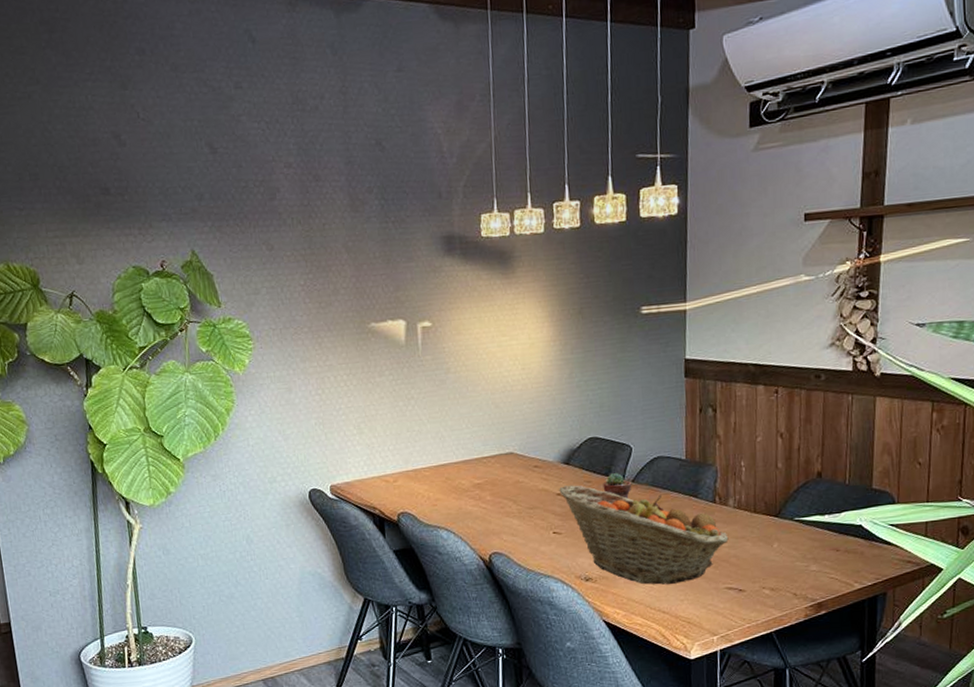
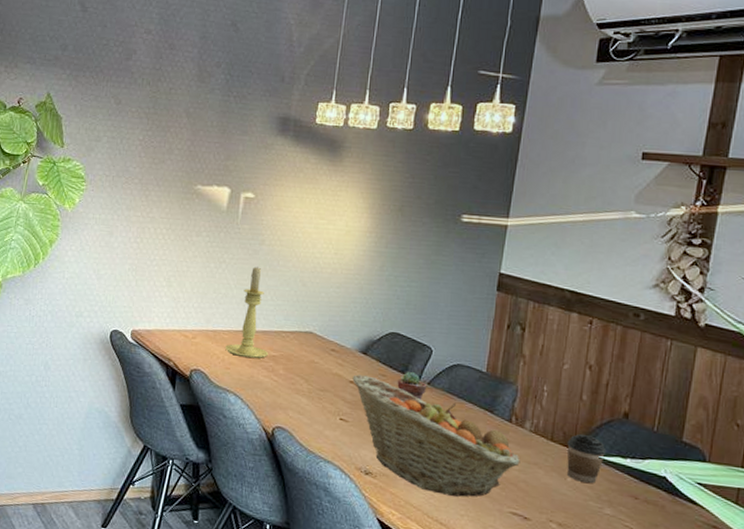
candle holder: none [428,397,473,492] -> present [225,267,269,359]
coffee cup: none [769,500,806,546] -> present [567,434,607,484]

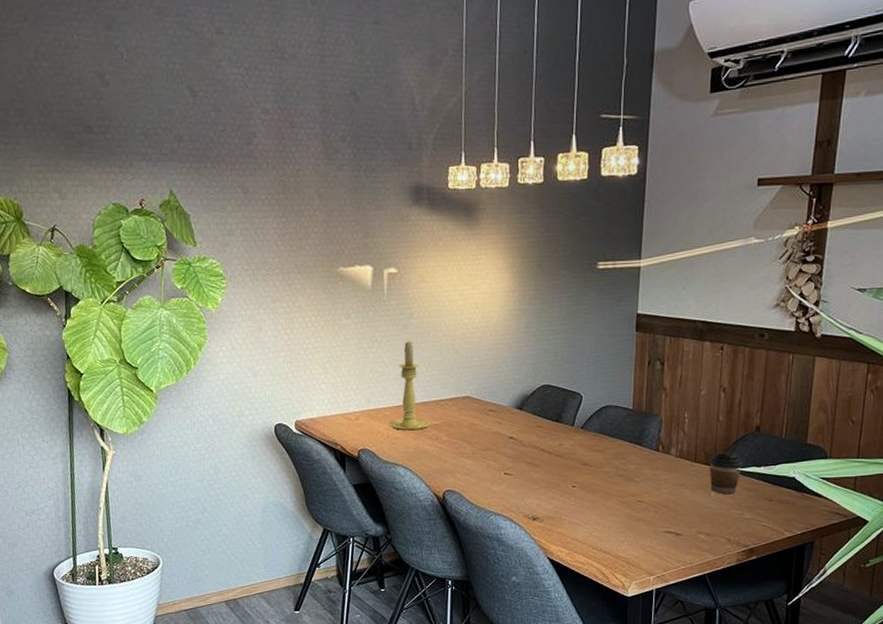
fruit basket: present [352,374,520,497] -> none [512,429,669,526]
potted succulent: present [397,372,426,400] -> none [553,420,580,444]

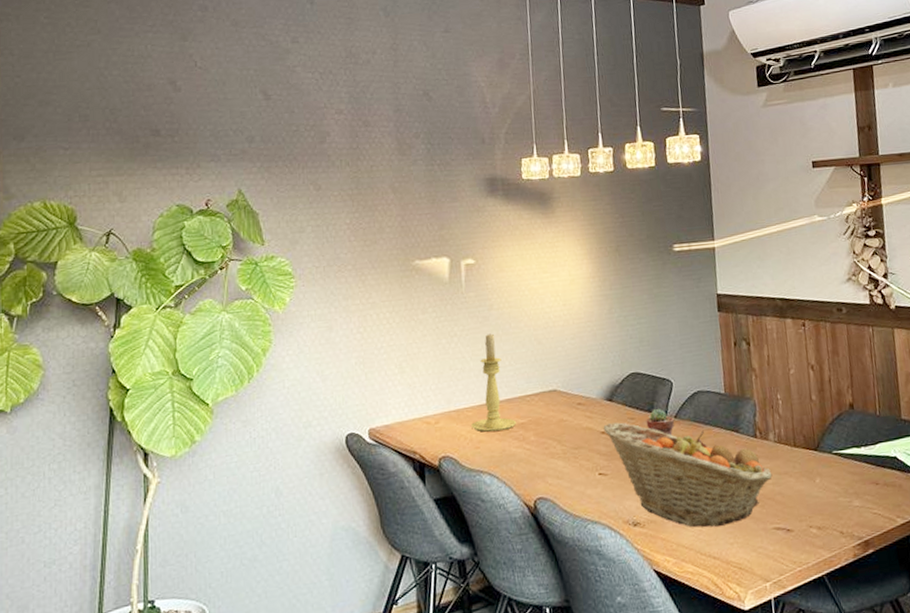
fruit basket: none [512,429,669,526] -> present [603,422,773,528]
potted succulent: none [553,420,580,444] -> present [646,409,674,436]
coffee cup: present [709,452,743,495] -> none [808,433,843,481]

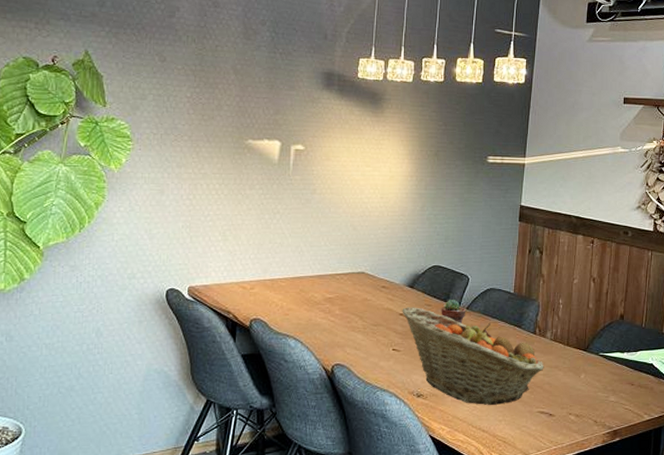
candle holder: present [471,334,517,433] -> none [283,215,325,303]

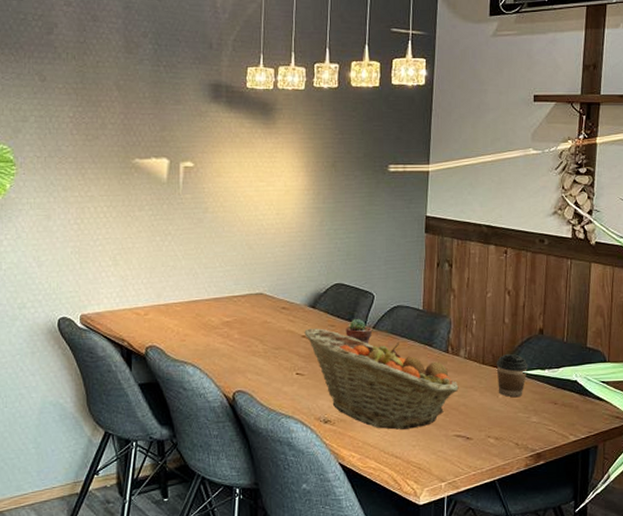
coffee cup: none [579,337,609,378] -> present [496,354,529,398]

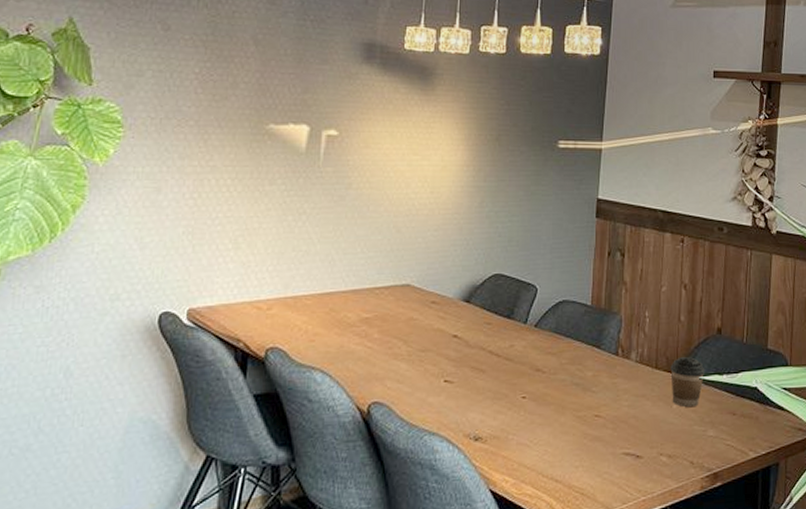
fruit basket: present [304,328,459,430] -> none [456,326,629,448]
potted succulent: present [345,319,372,344] -> none [503,316,533,345]

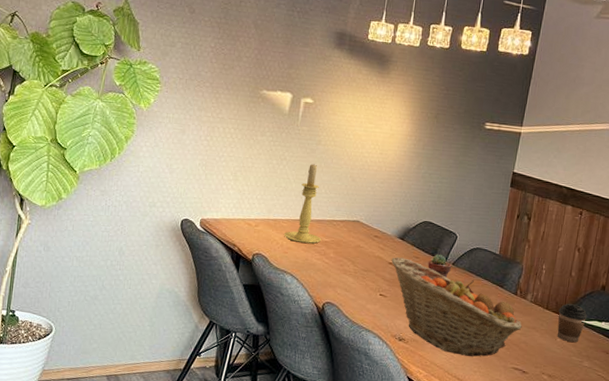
candle holder: none [308,215,361,325] -> present [284,164,322,244]
fruit basket: none [456,326,629,448] -> present [391,257,522,357]
potted succulent: none [503,316,533,345] -> present [428,254,451,278]

